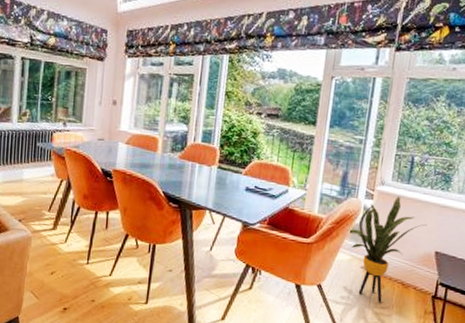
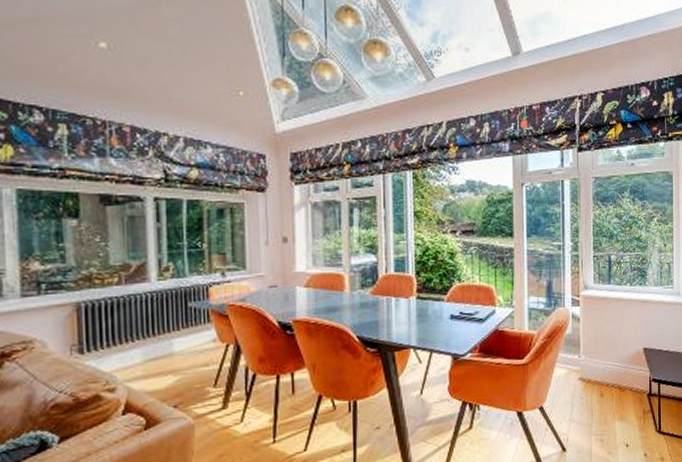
house plant: present [347,196,427,302] -> none [560,298,632,412]

